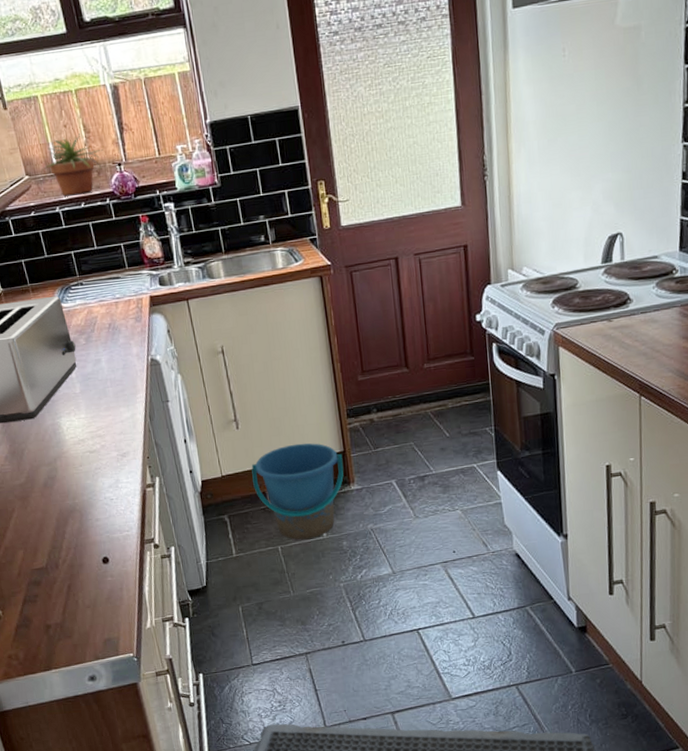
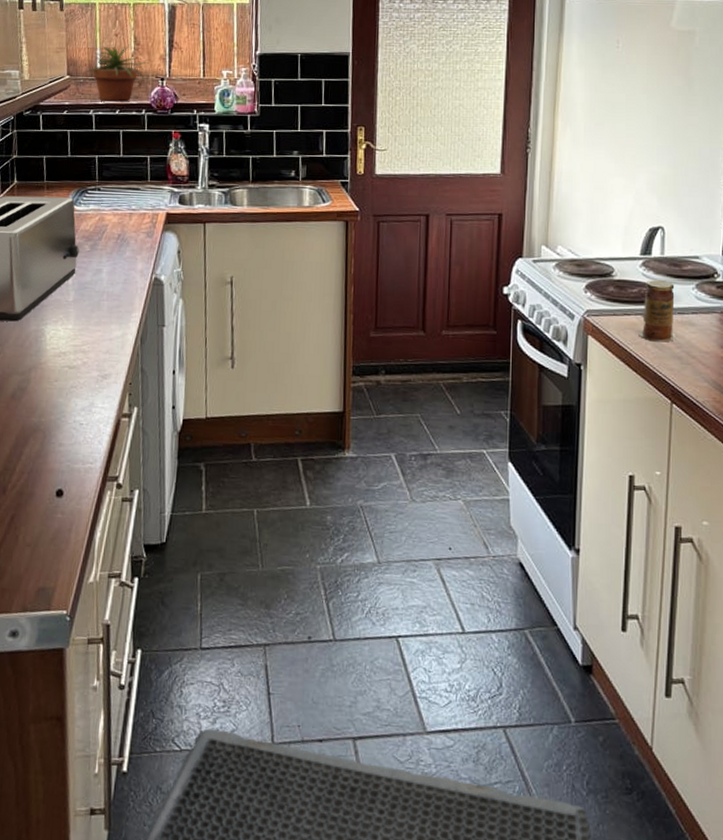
bucket: present [251,443,344,540] -> none [239,395,341,507]
canister: none [605,283,642,343] -> present [638,280,677,342]

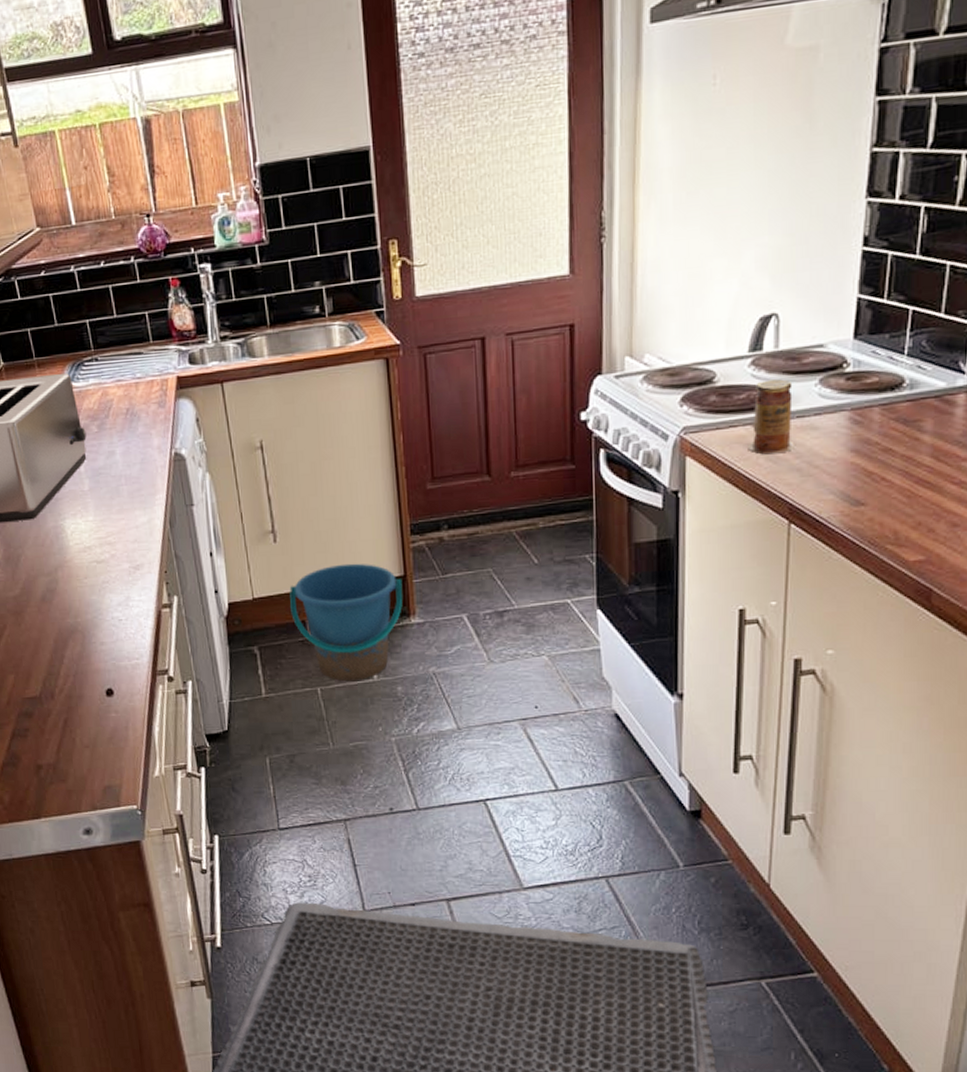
potted plant: present [83,44,149,101] -> none [55,177,130,252]
bucket: none [239,395,341,507] -> present [289,563,403,682]

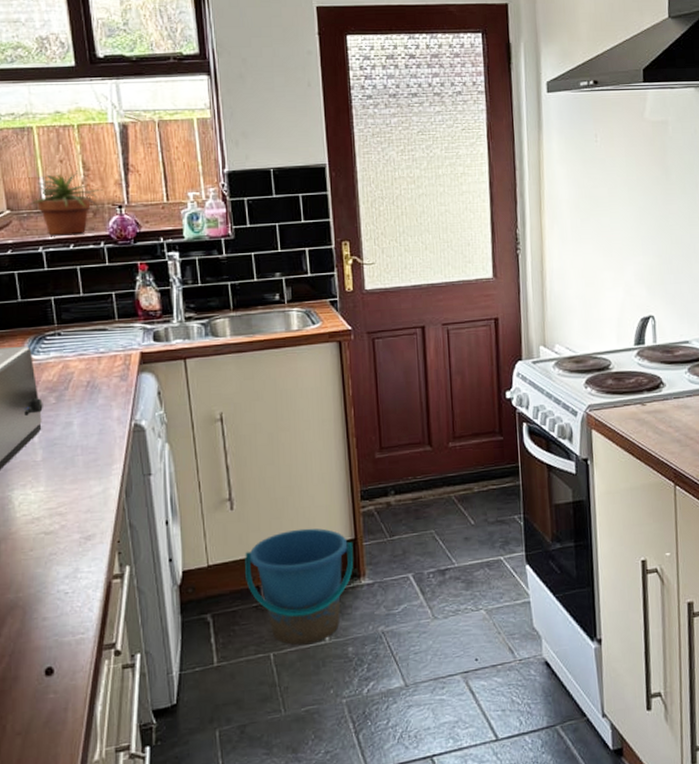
potted plant: none [55,177,130,252] -> present [26,170,103,235]
canister: present [748,379,796,455] -> none [639,367,675,428]

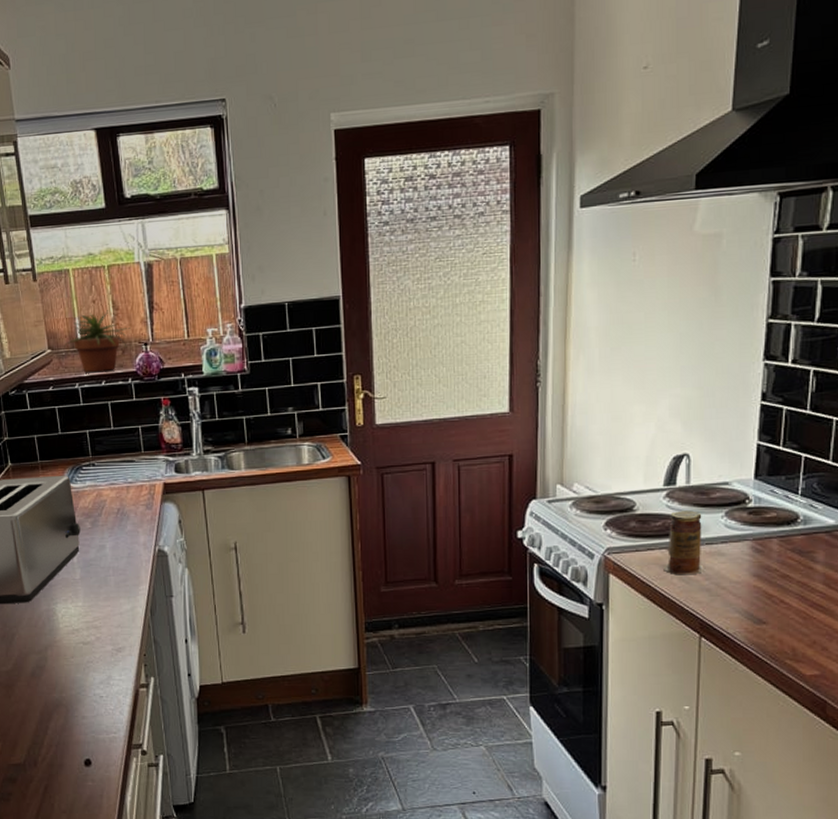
bucket: present [245,528,354,645] -> none [255,655,357,762]
canister: none [639,367,675,428] -> present [663,510,706,575]

